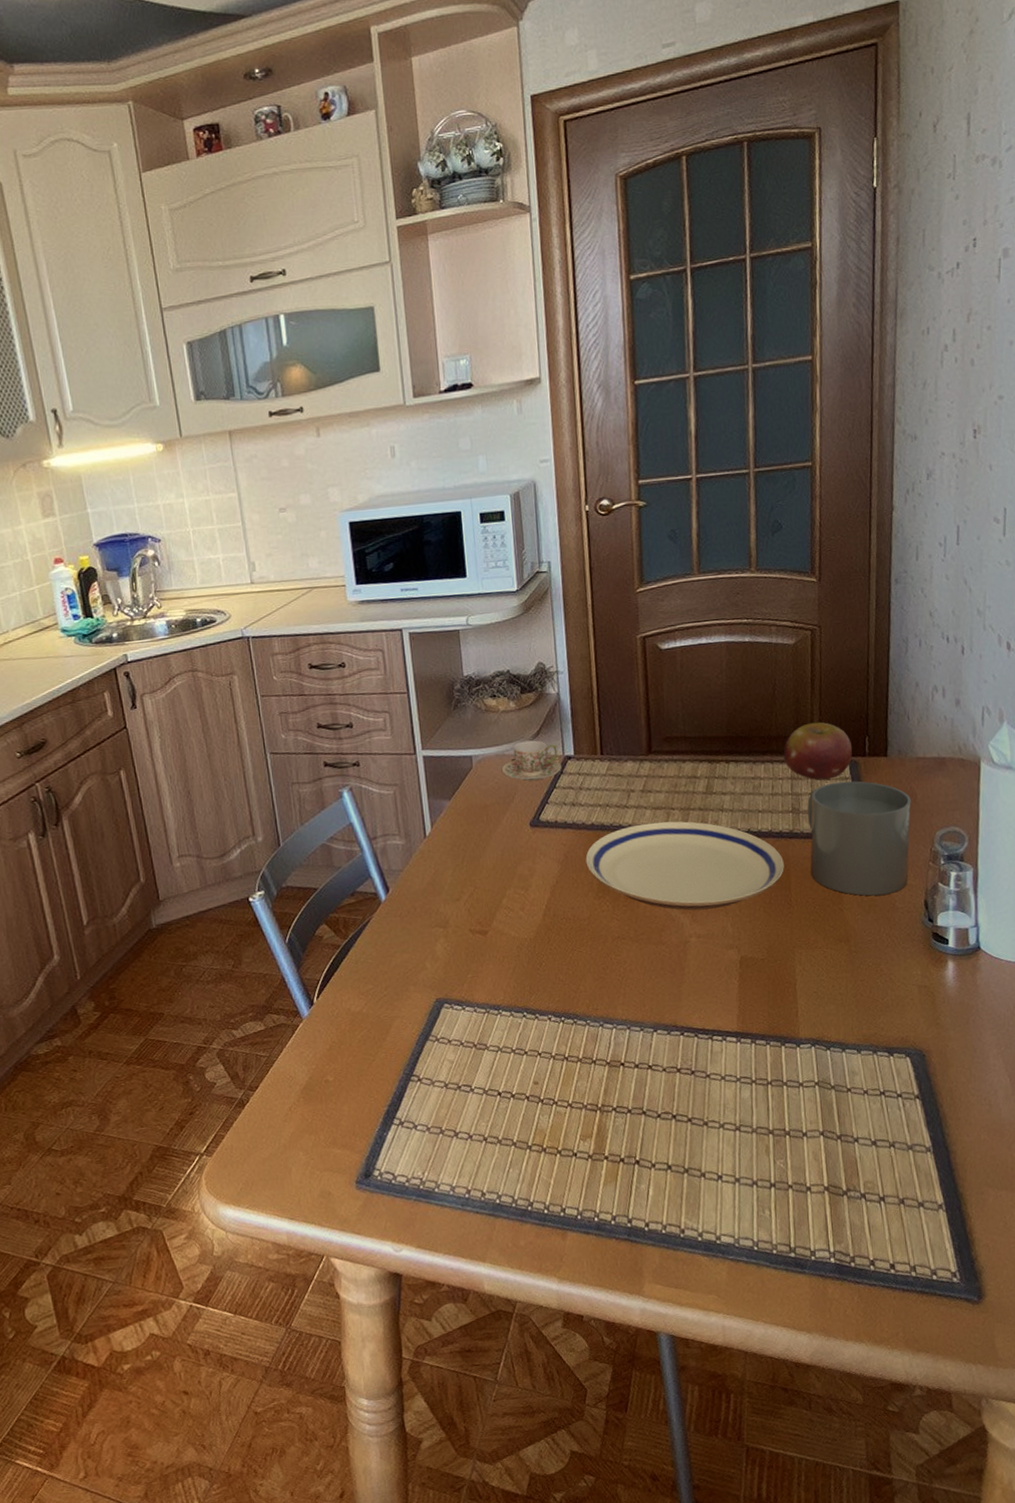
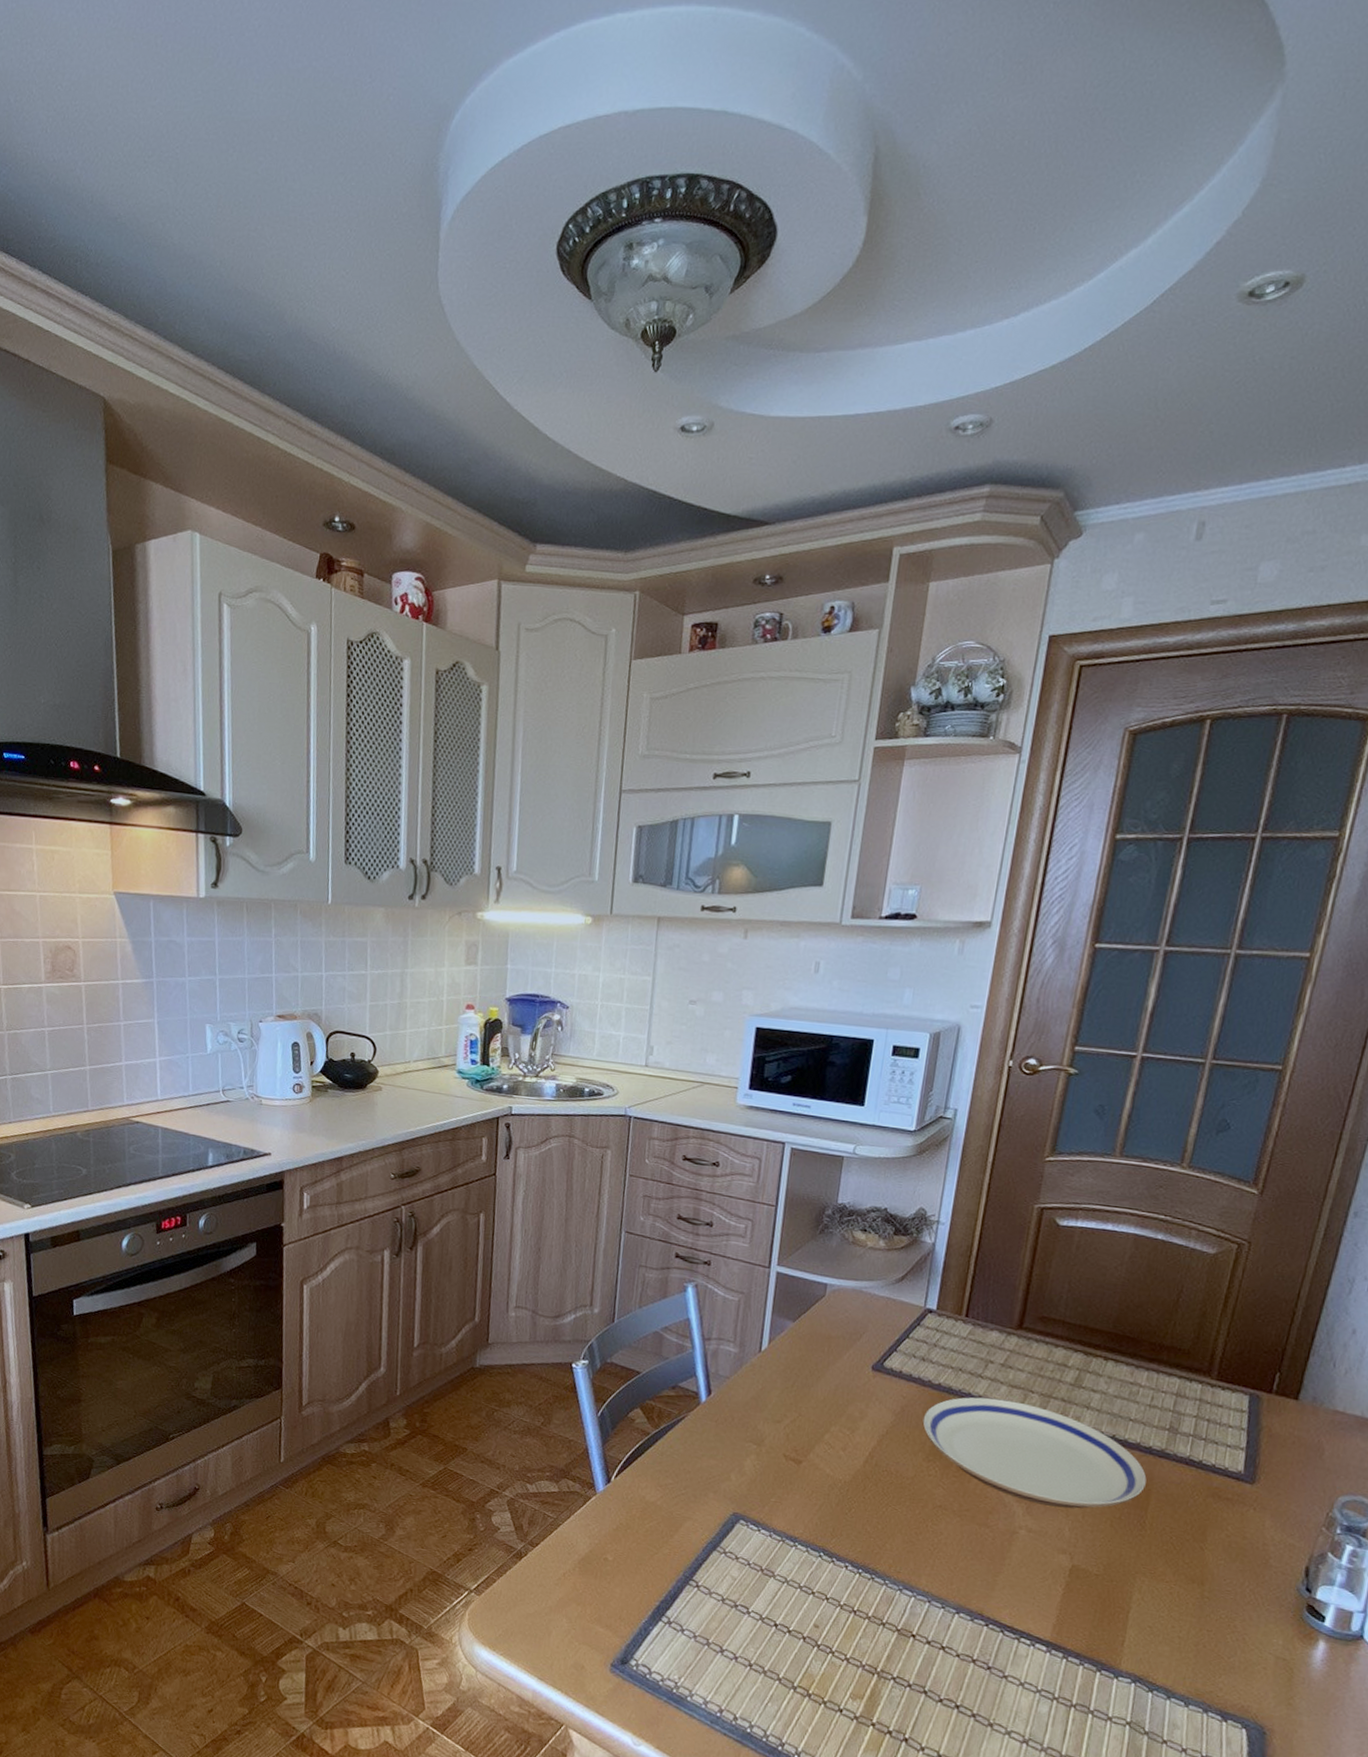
teacup: present [501,740,561,781] -> none [855,1282,921,1326]
fruit: present [783,722,853,780] -> none [1172,1341,1258,1408]
mug: present [807,781,912,896] -> none [1175,1411,1316,1548]

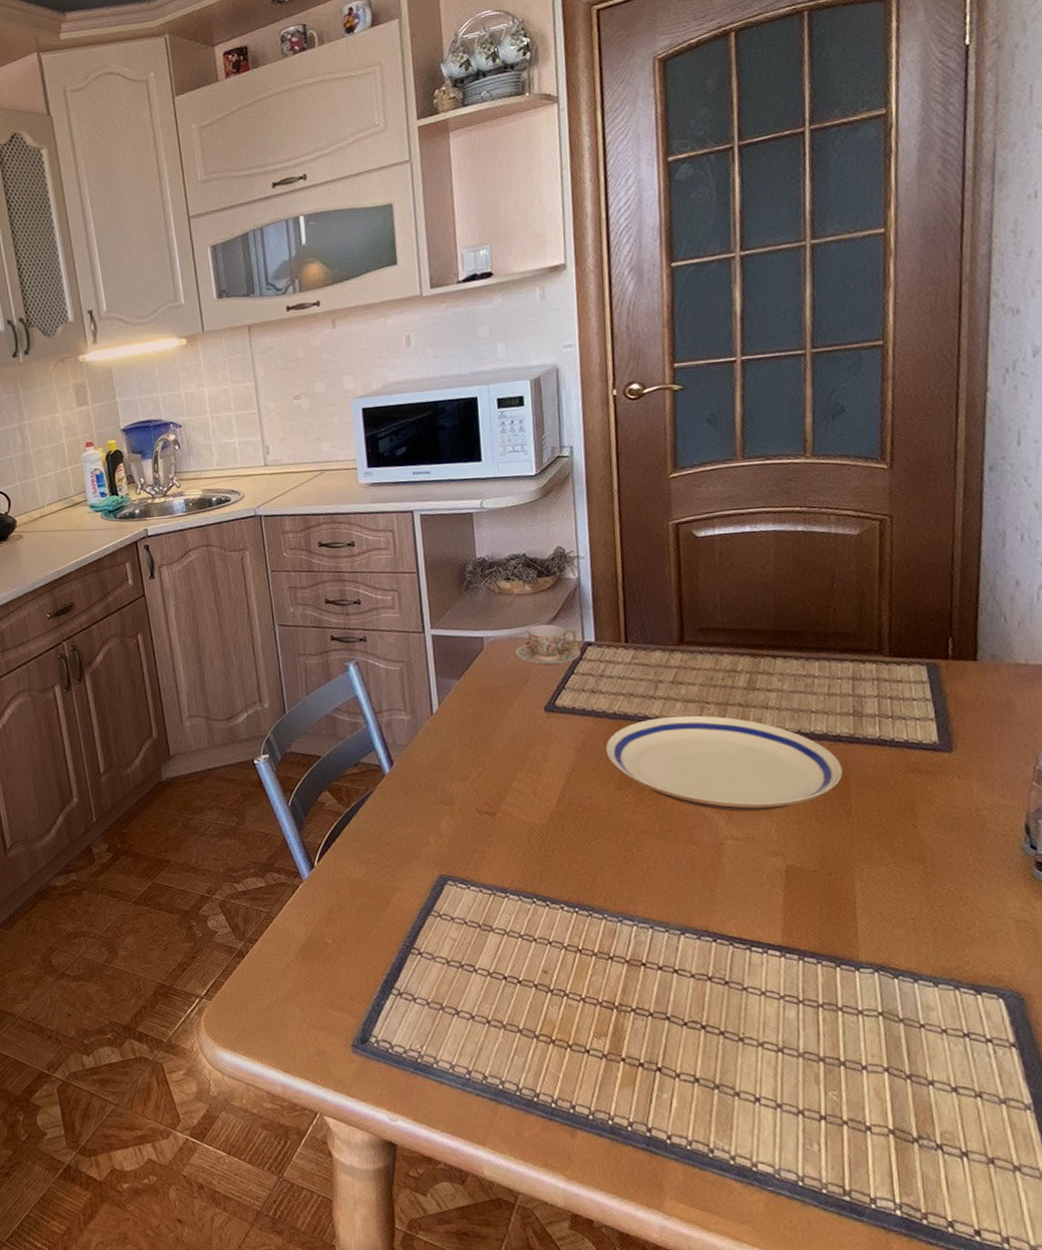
teacup: none [855,1282,921,1326] -> present [514,624,581,665]

